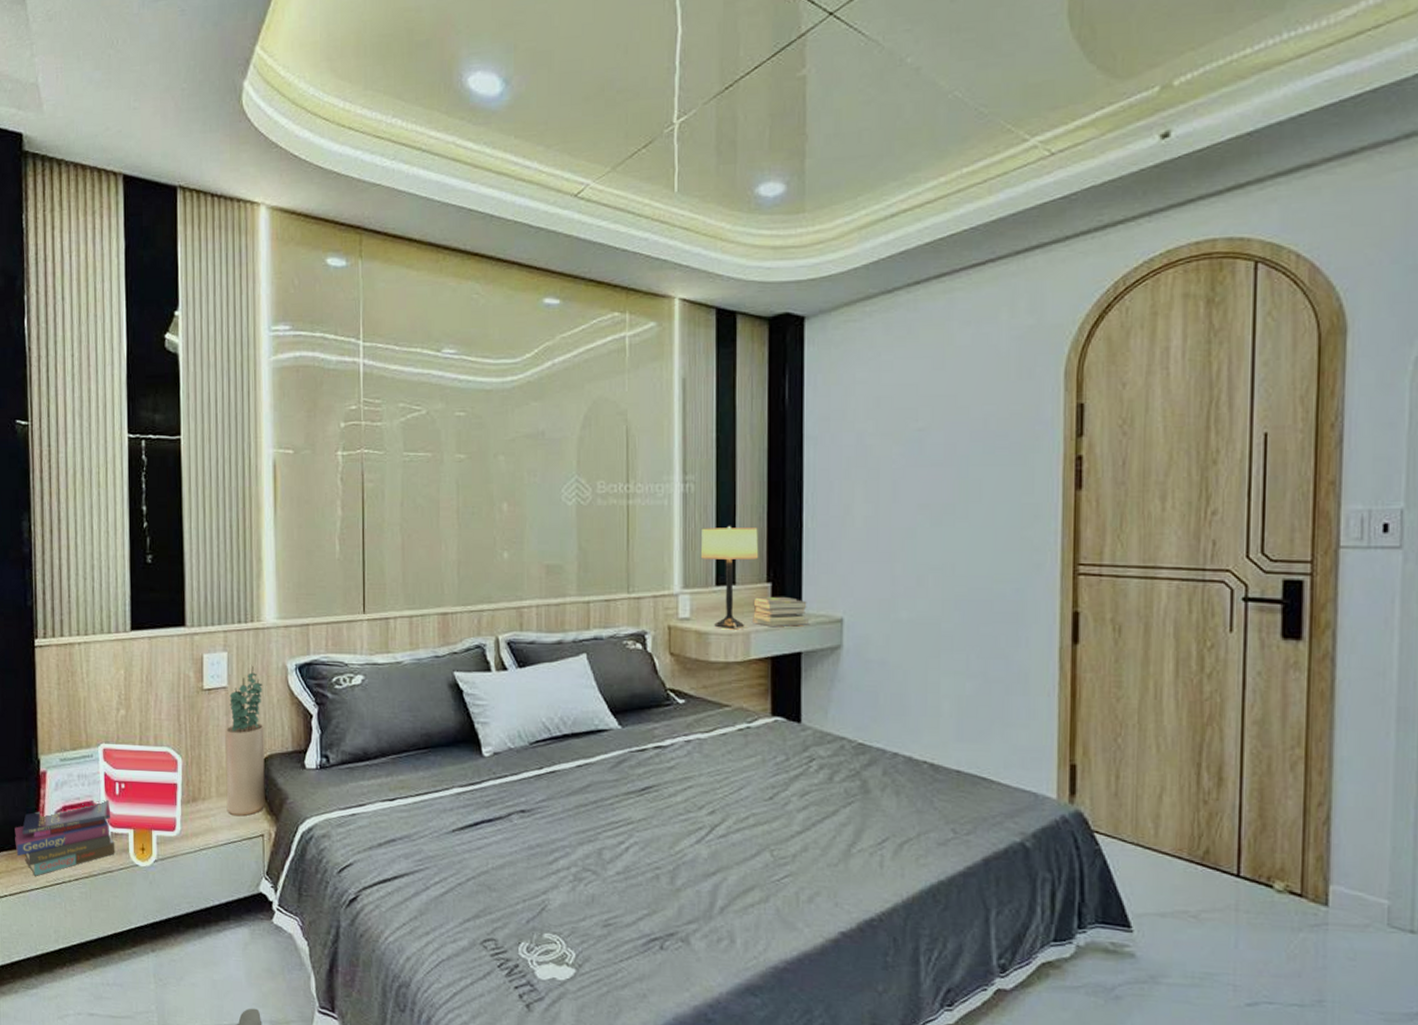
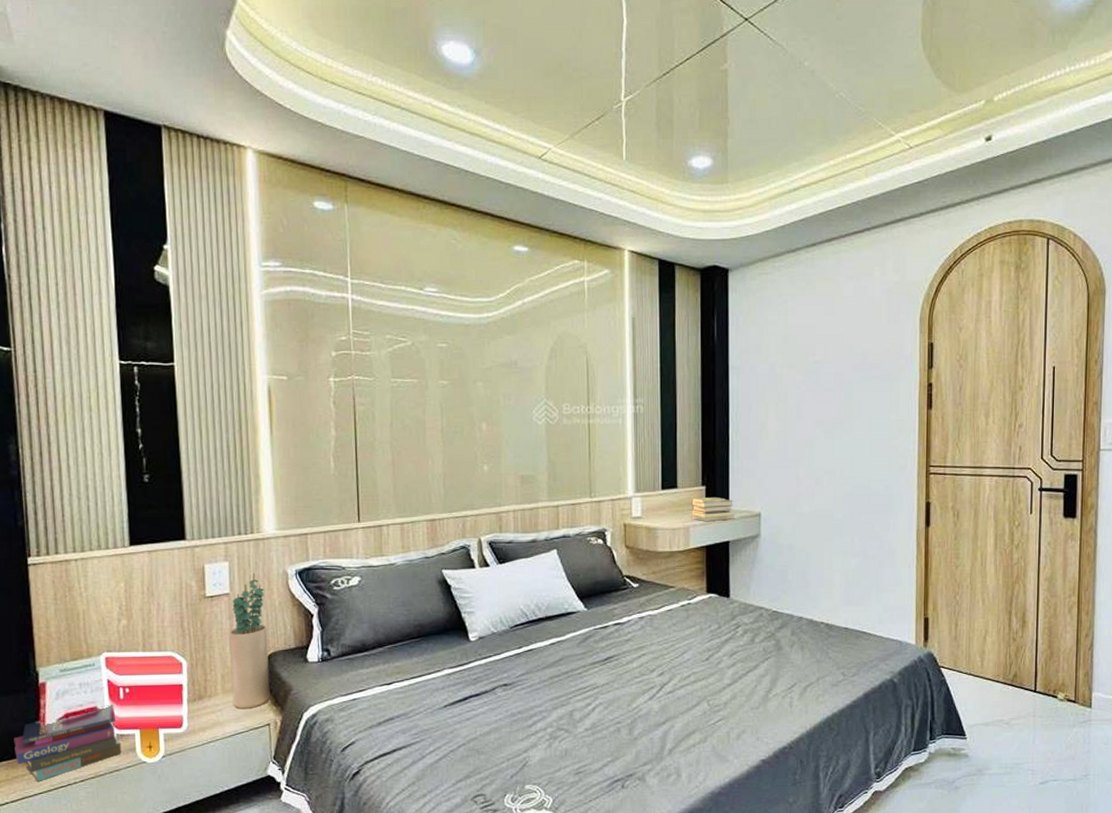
table lamp: present [701,526,759,630] -> none [649,441,696,525]

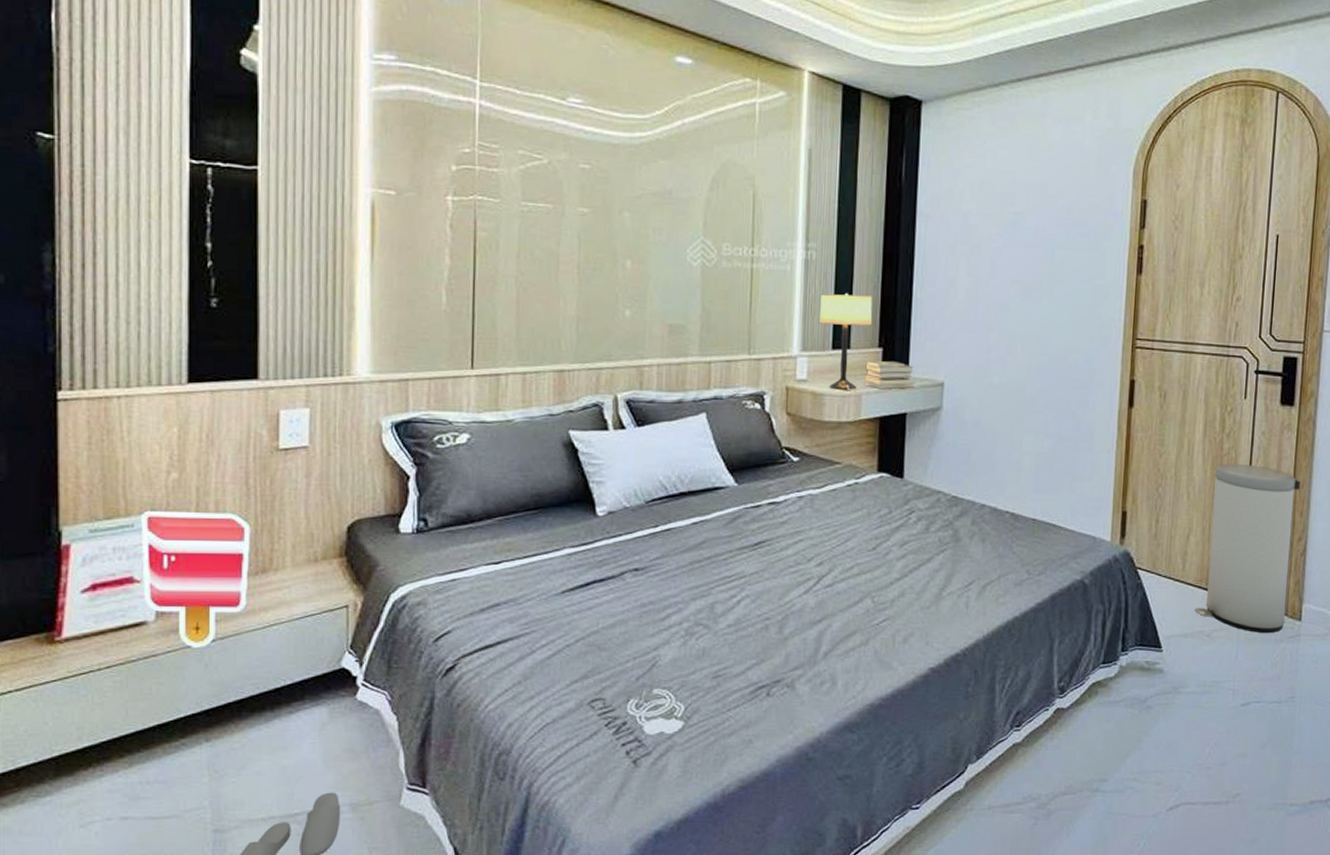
books: present [14,704,122,781] -> none [24,574,161,666]
vase: present [229,573,270,709] -> none [304,424,352,587]
table lamp: none [649,441,696,525] -> present [820,293,873,392]
pedal bin: none [994,571,1085,719] -> present [1195,463,1300,633]

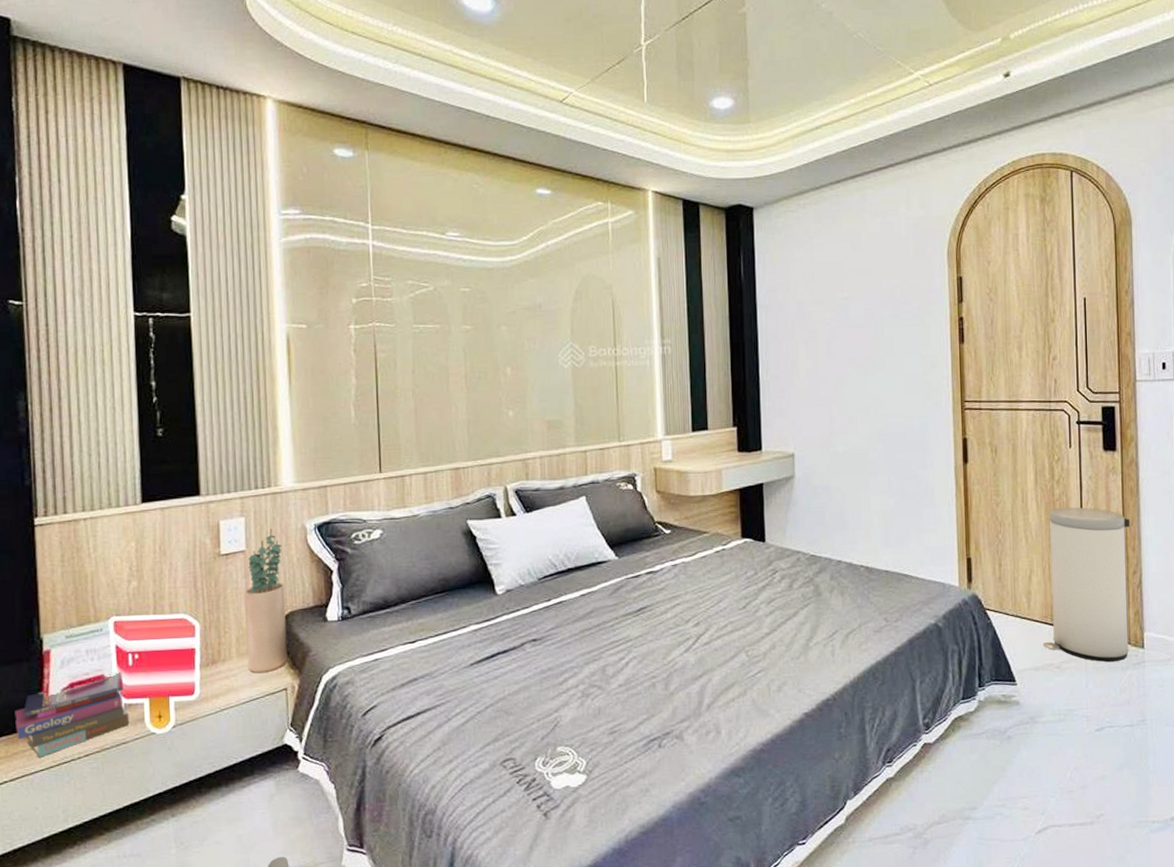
books: none [24,574,161,666] -> present [15,671,130,757]
vase: none [304,424,352,587] -> present [244,529,288,674]
table lamp: present [820,293,873,392] -> none [678,381,726,468]
books: present [864,360,914,390] -> none [723,437,768,464]

